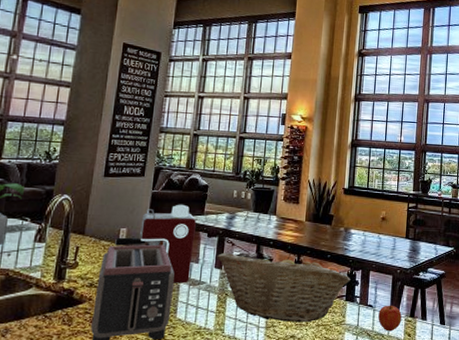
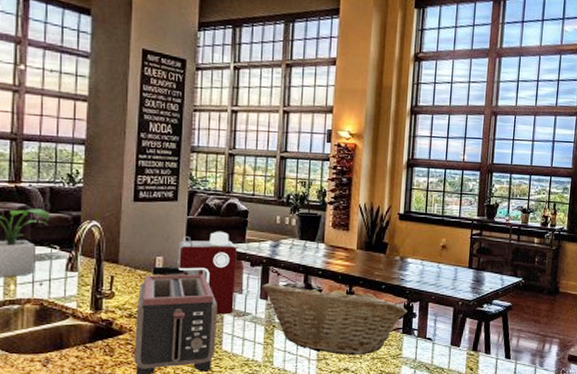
apple: present [378,305,402,332] -> none [437,338,463,365]

